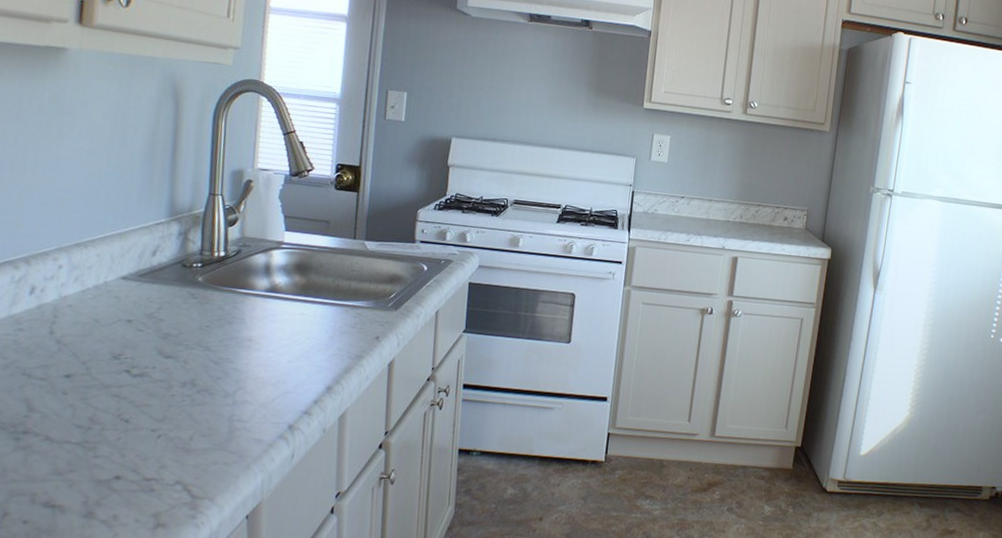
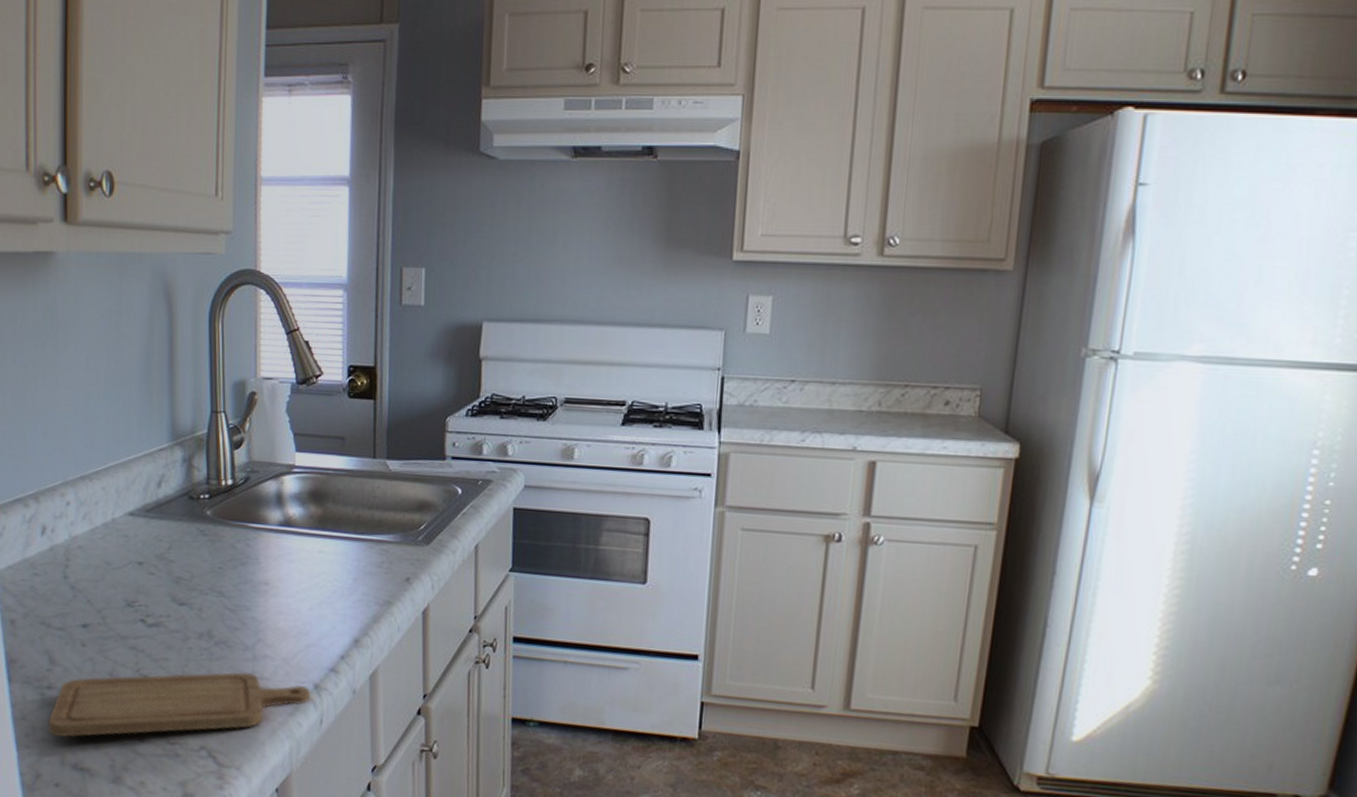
chopping board: none [21,415,285,478] -> present [49,671,311,738]

